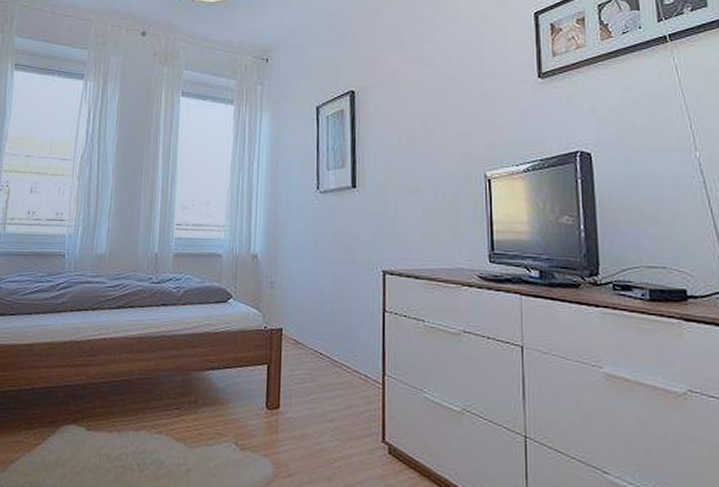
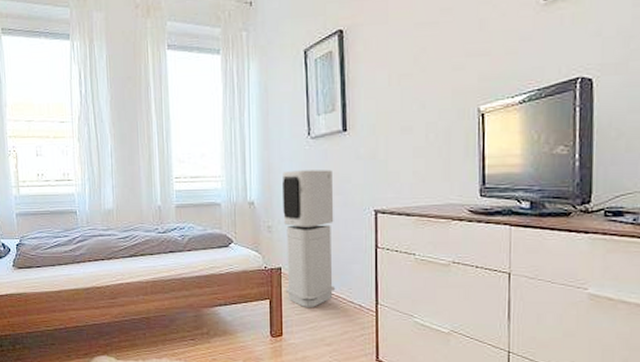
air purifier: none [286,224,341,376] -> present [283,170,334,307]

